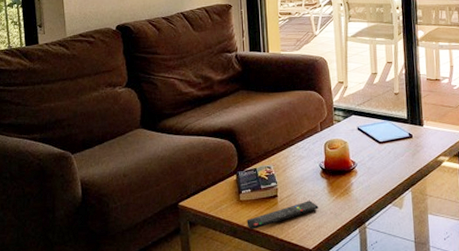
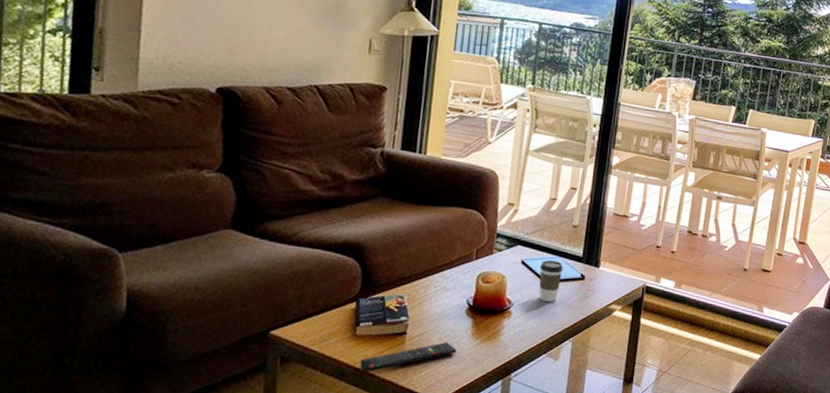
coffee cup: none [373,124,393,160] -> present [539,259,563,303]

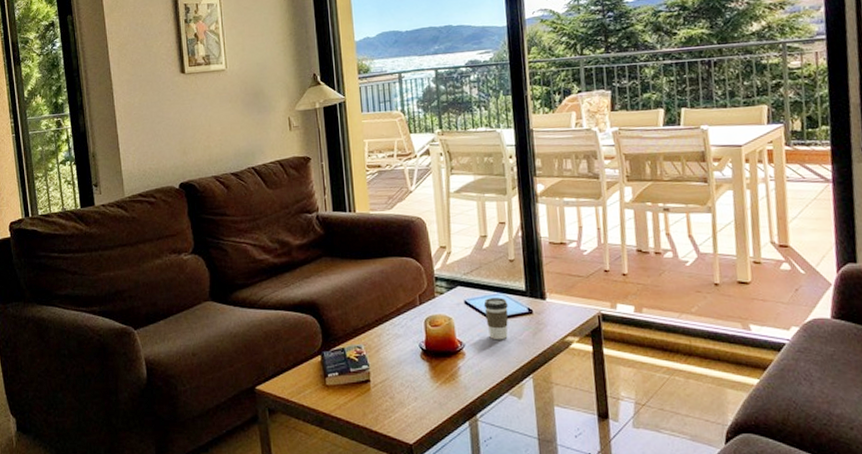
remote control: present [359,342,457,372] -> none [334,387,420,419]

